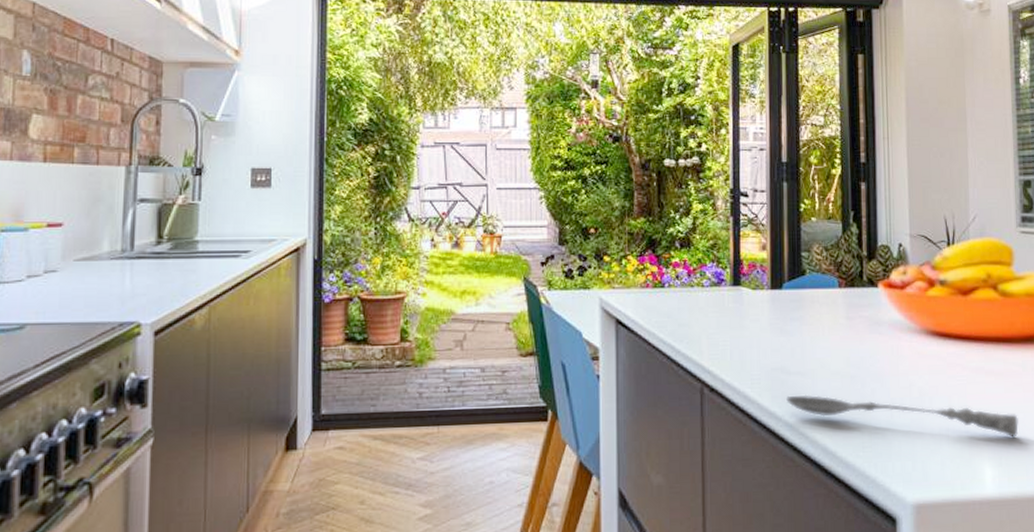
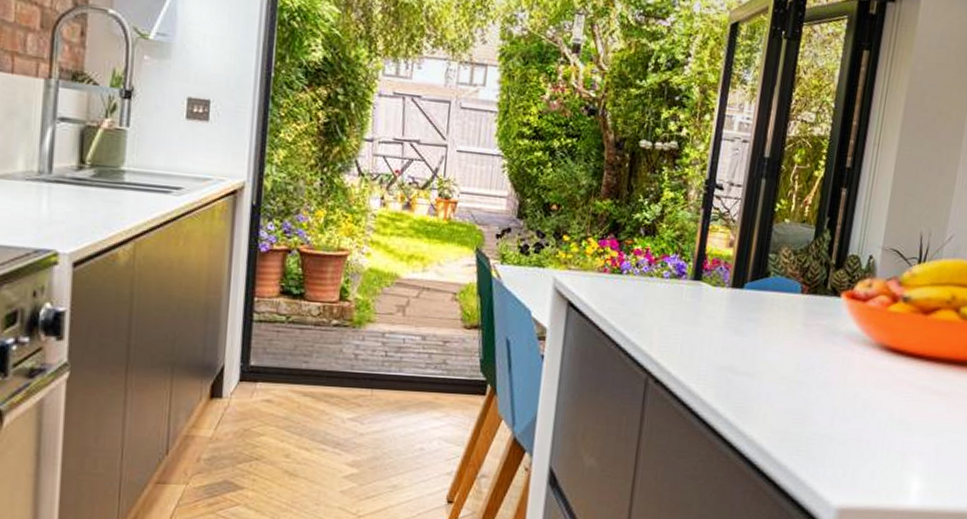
soupspoon: present [786,394,1018,438] -> none [730,395,954,456]

